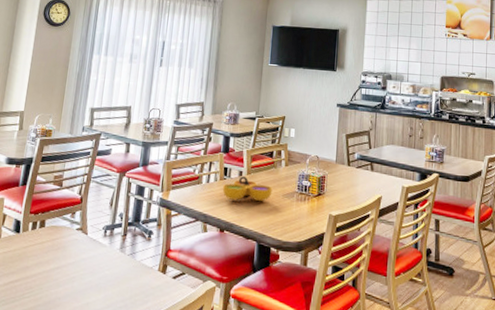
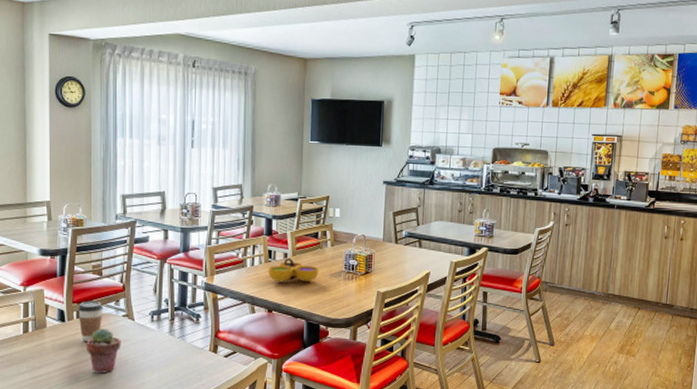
coffee cup: none [33,212,59,255] -> present [78,300,103,341]
potted succulent: none [36,241,72,291] -> present [87,328,121,374]

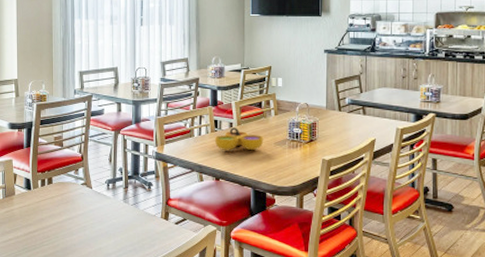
coffee cup: present [78,300,103,341] -> none [42,170,64,208]
potted succulent: present [87,328,121,374] -> none [50,195,81,239]

